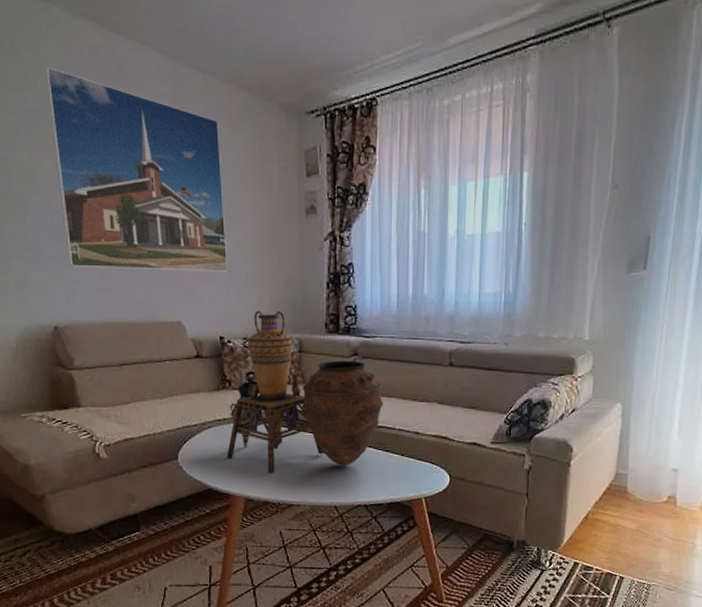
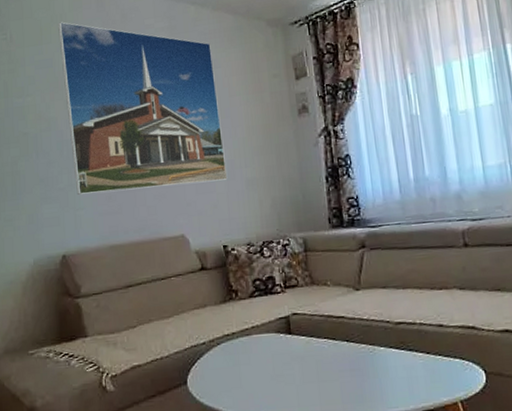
decorative vase: present [226,310,383,474] -> none [237,211,399,391]

